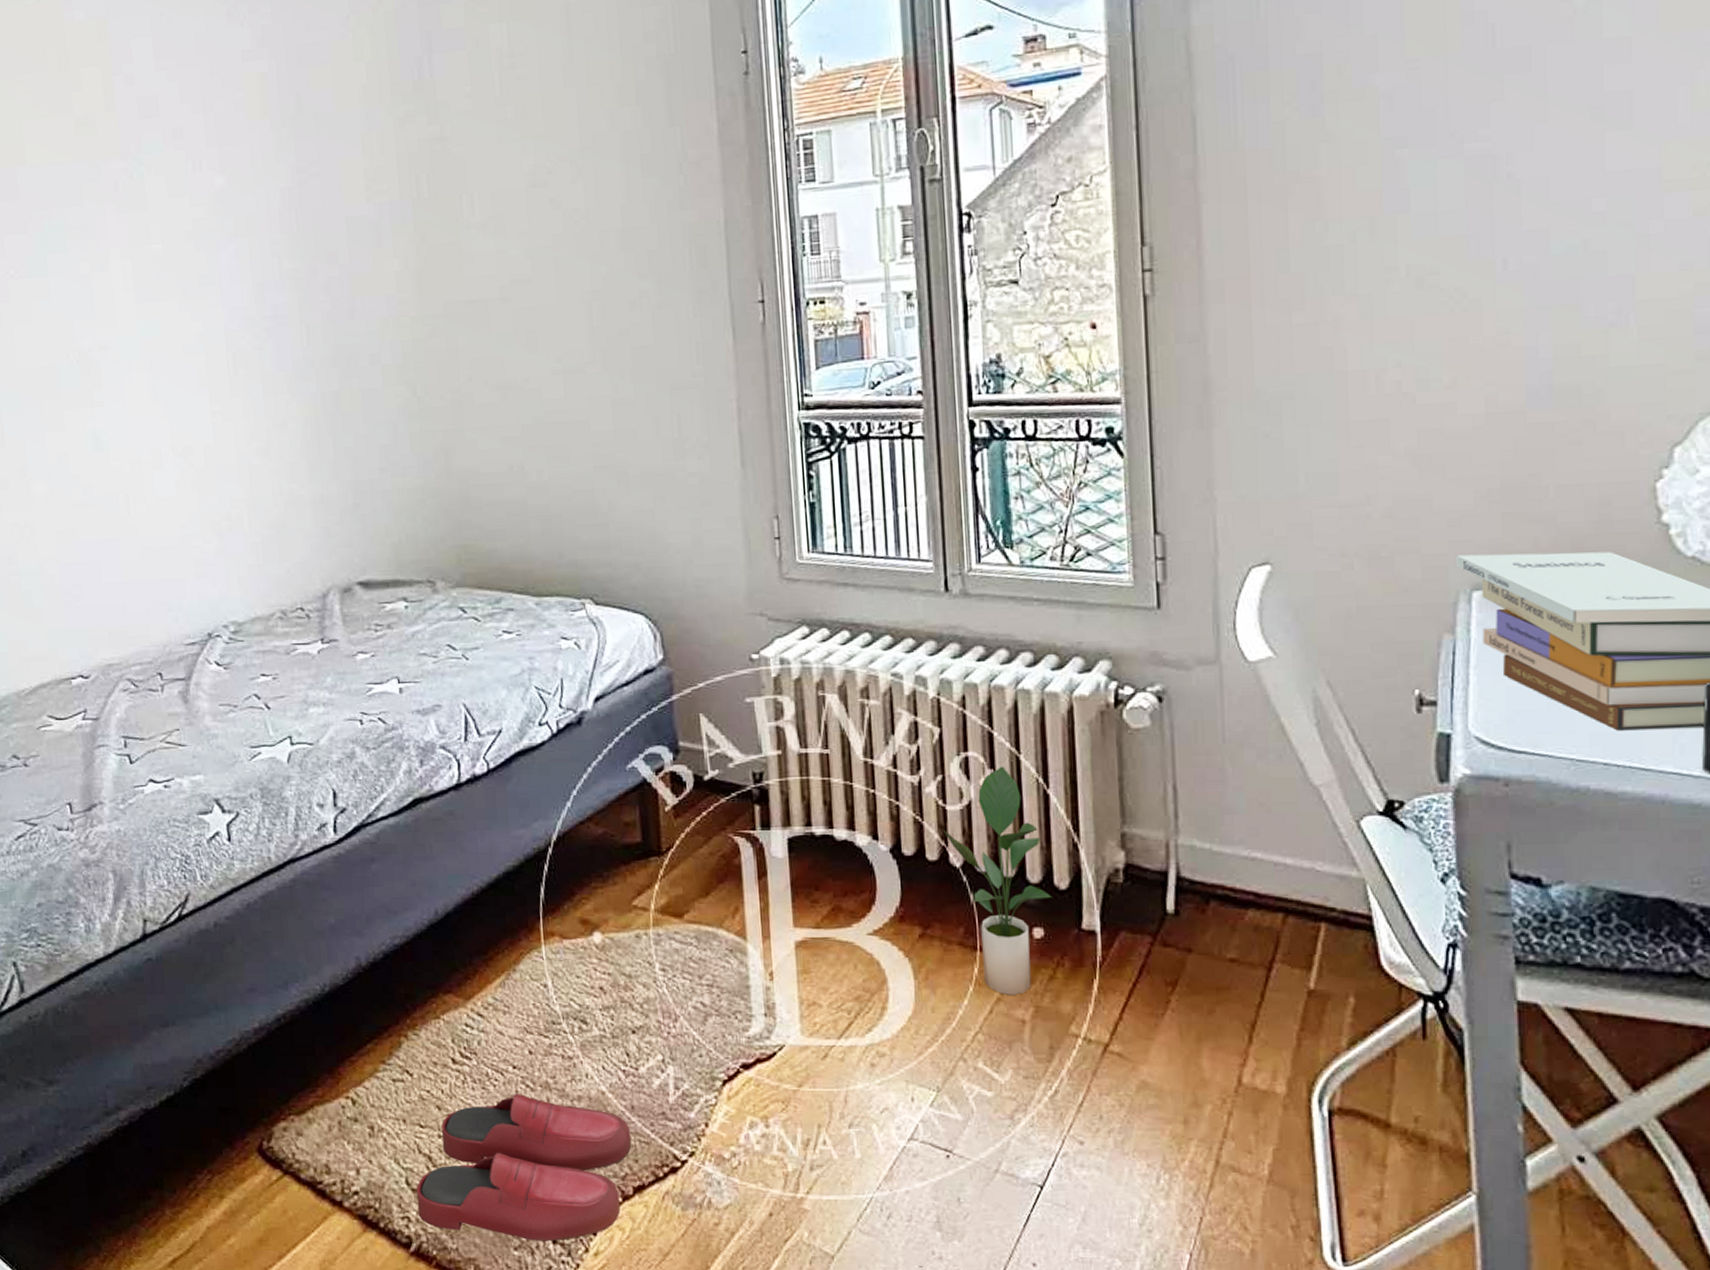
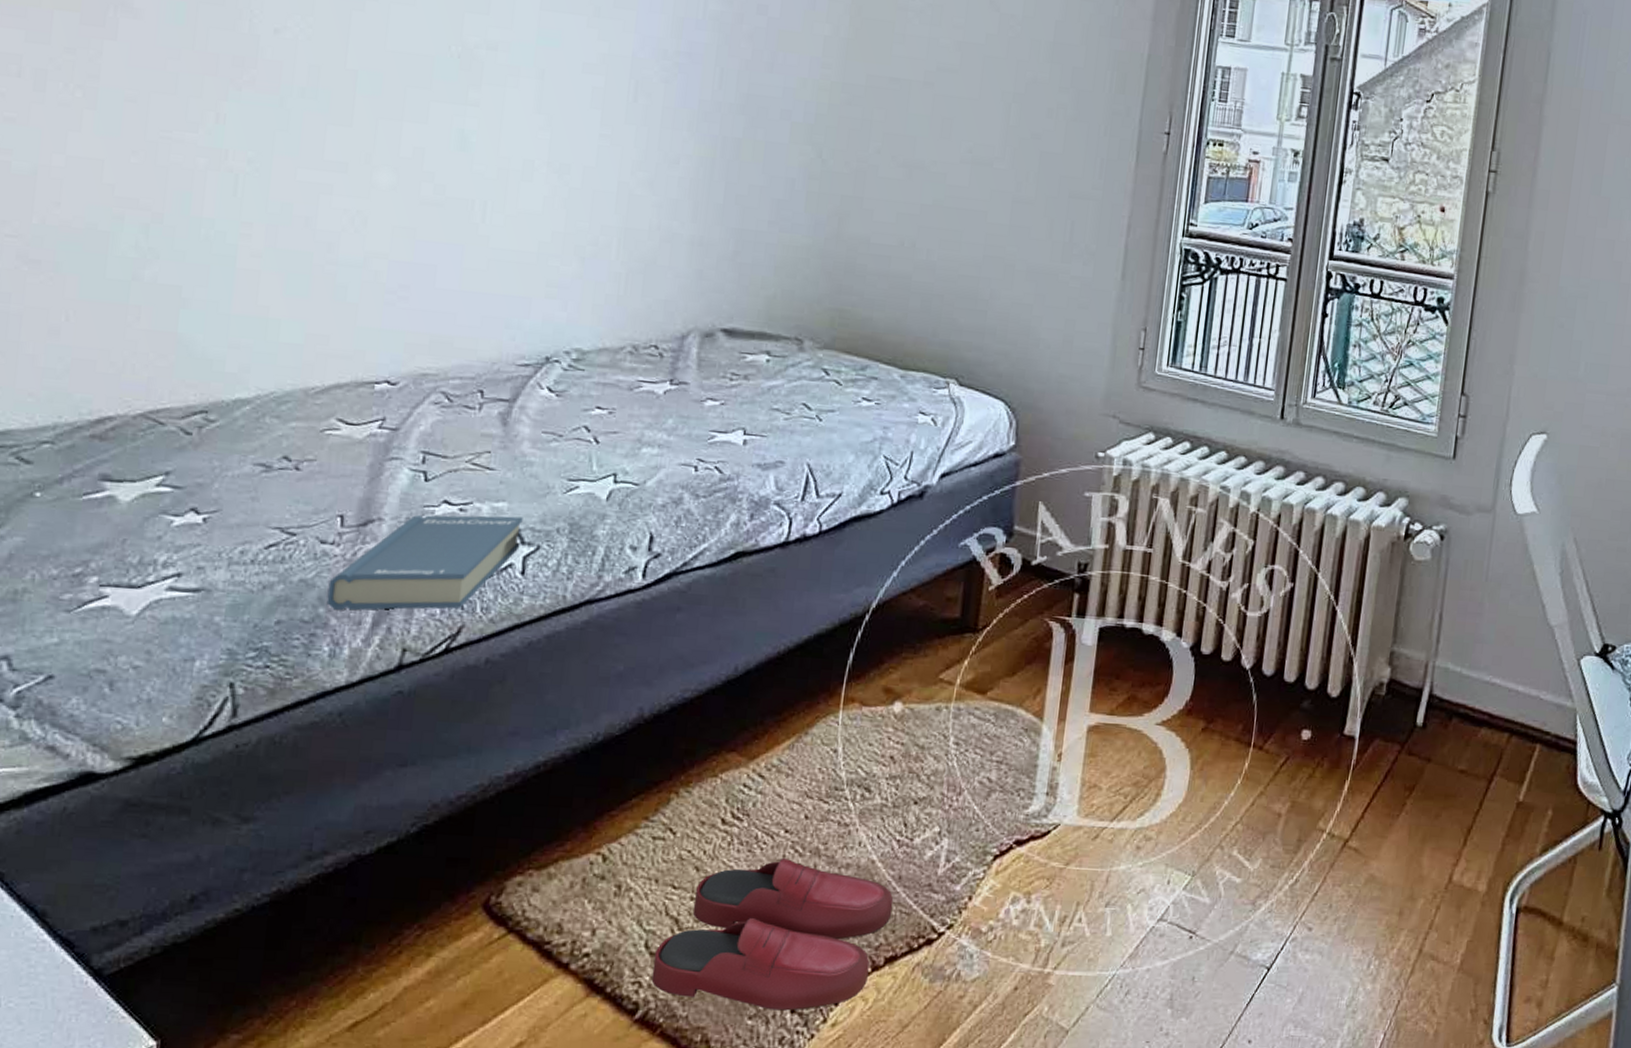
hardback book: none [71,787,222,889] -> present [326,515,523,610]
potted plant: present [942,766,1052,996] -> none [1240,581,1324,791]

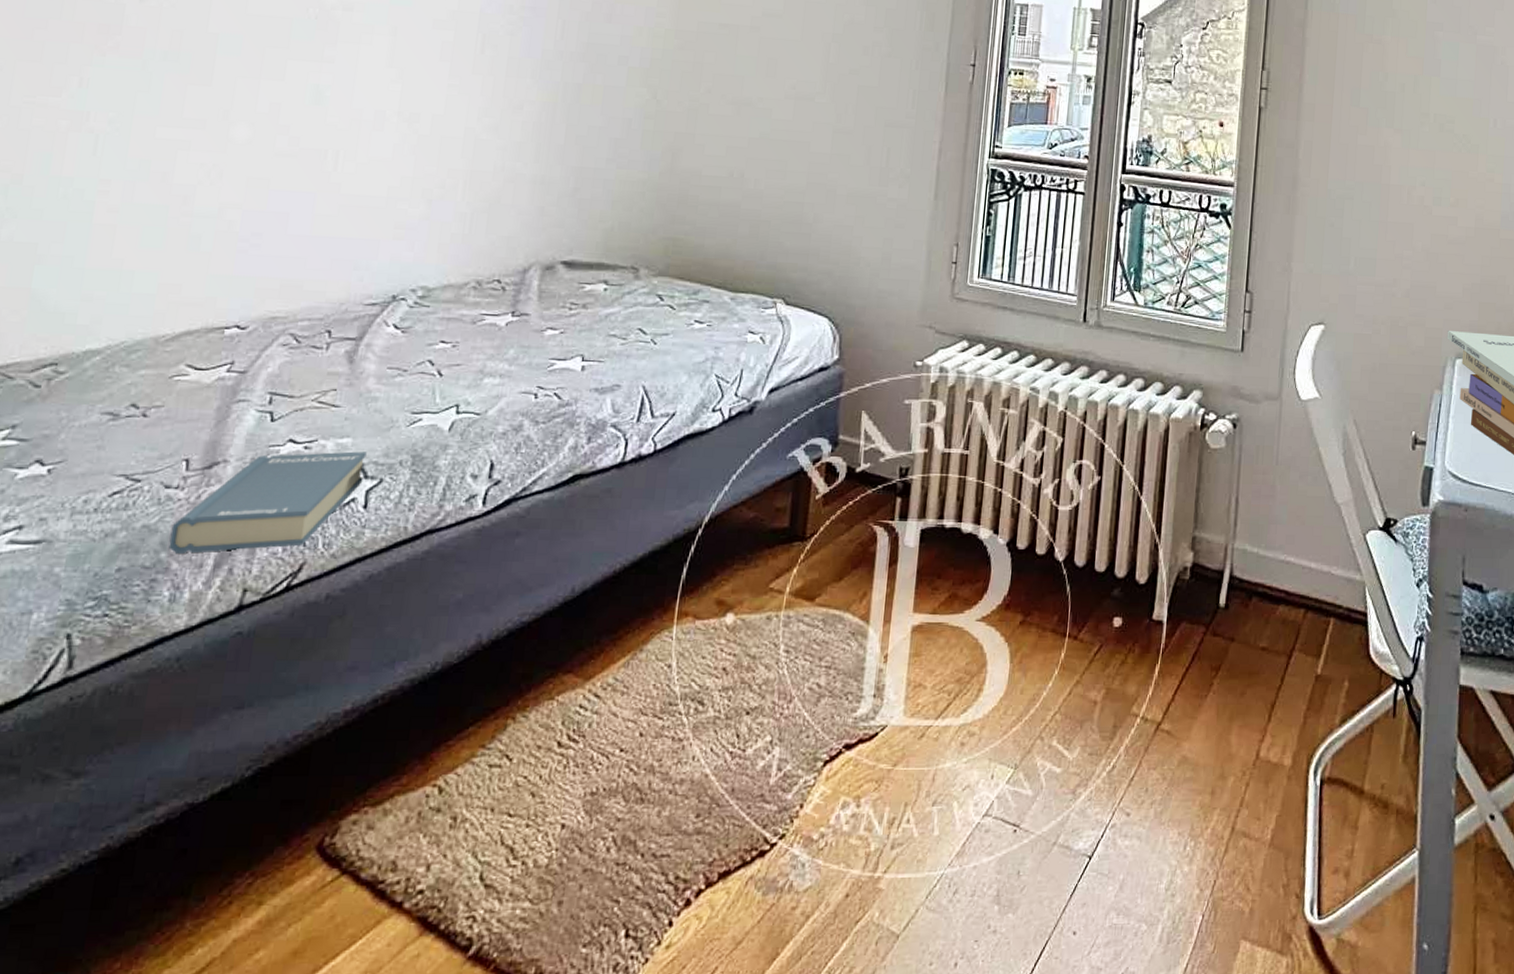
slippers: present [651,857,894,1011] -> none [486,777,727,936]

